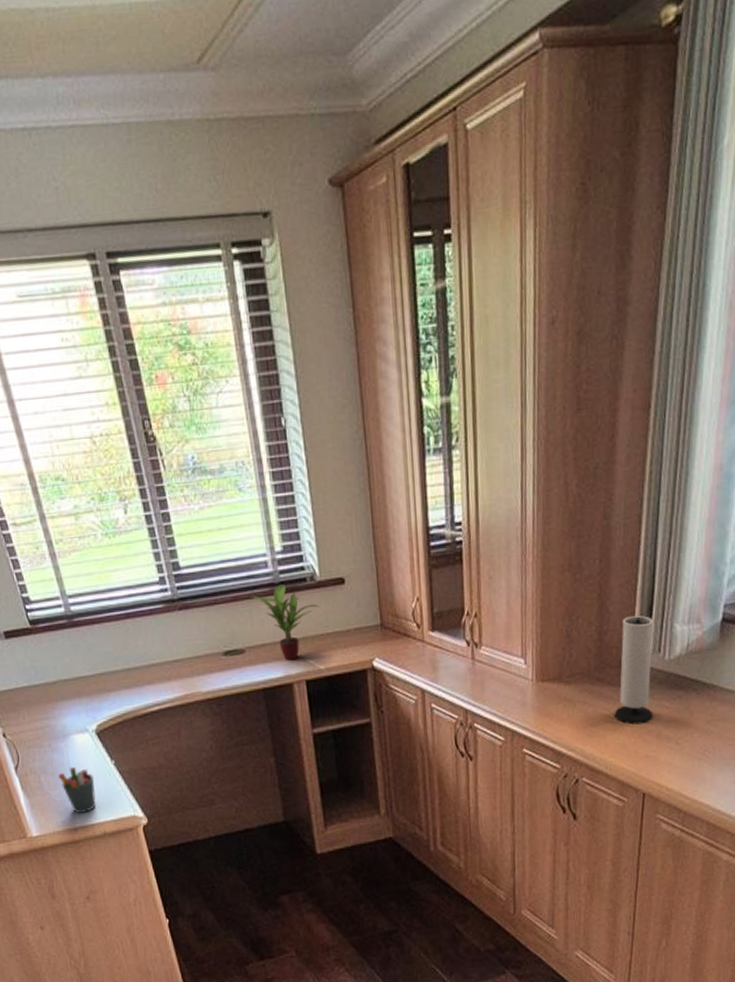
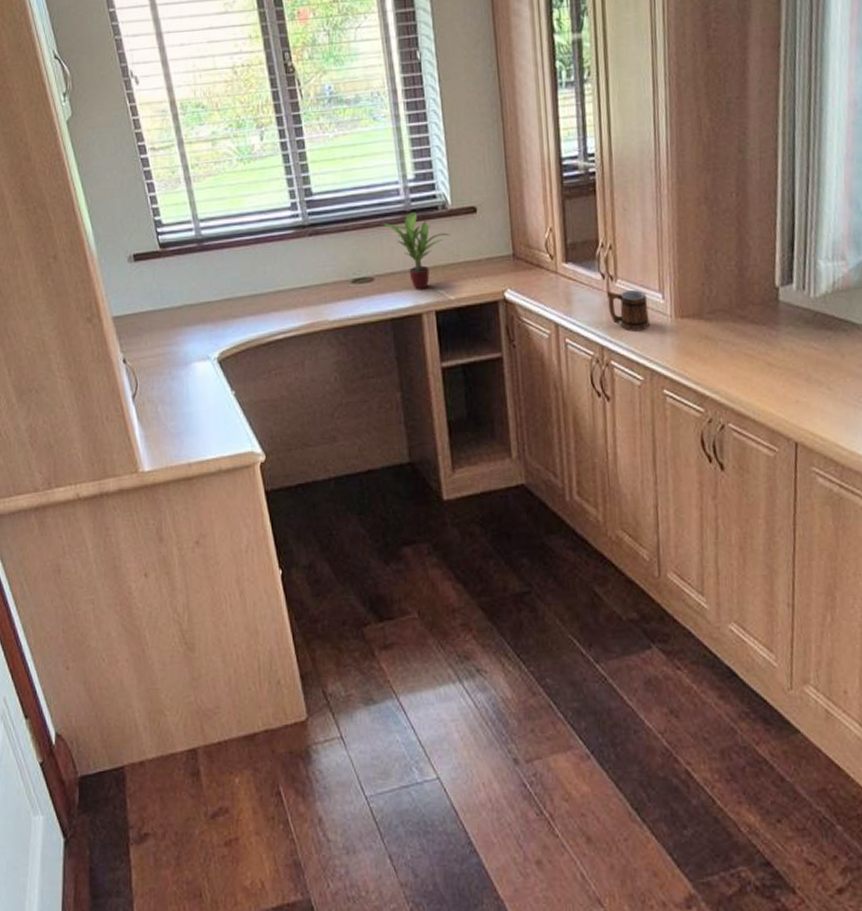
pen holder: present [58,766,96,814] -> none [176,396,213,448]
mug: none [471,656,512,696] -> present [606,290,650,332]
speaker: present [614,615,654,725] -> none [759,250,802,366]

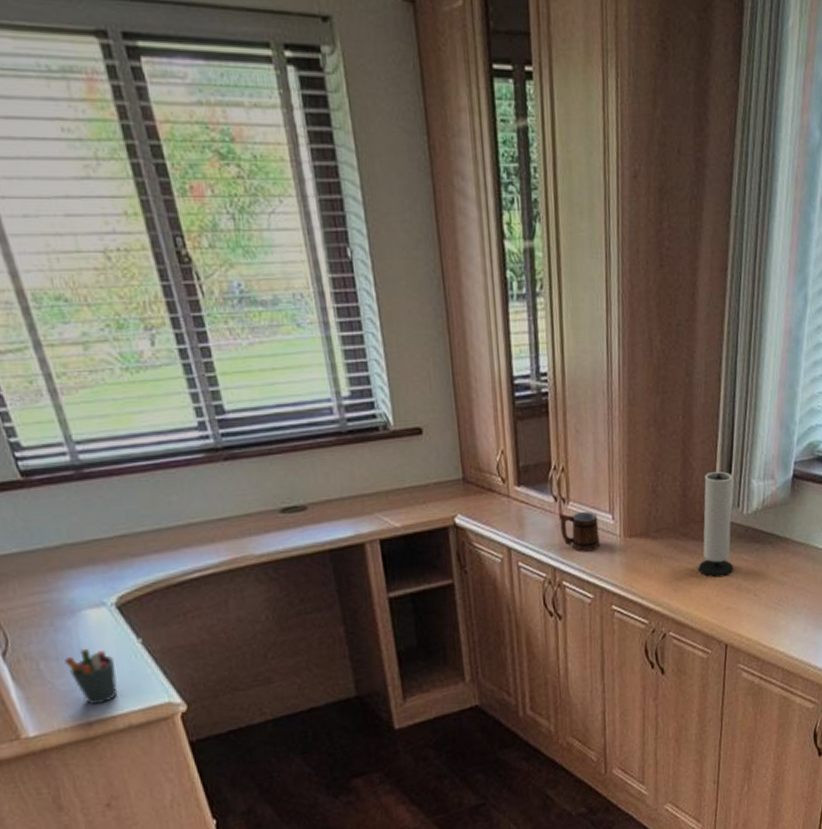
pen holder: none [176,396,213,448] -> present [65,648,118,705]
potted plant: present [379,212,451,290] -> none [310,433,394,518]
speaker: none [759,250,802,366] -> present [698,471,734,578]

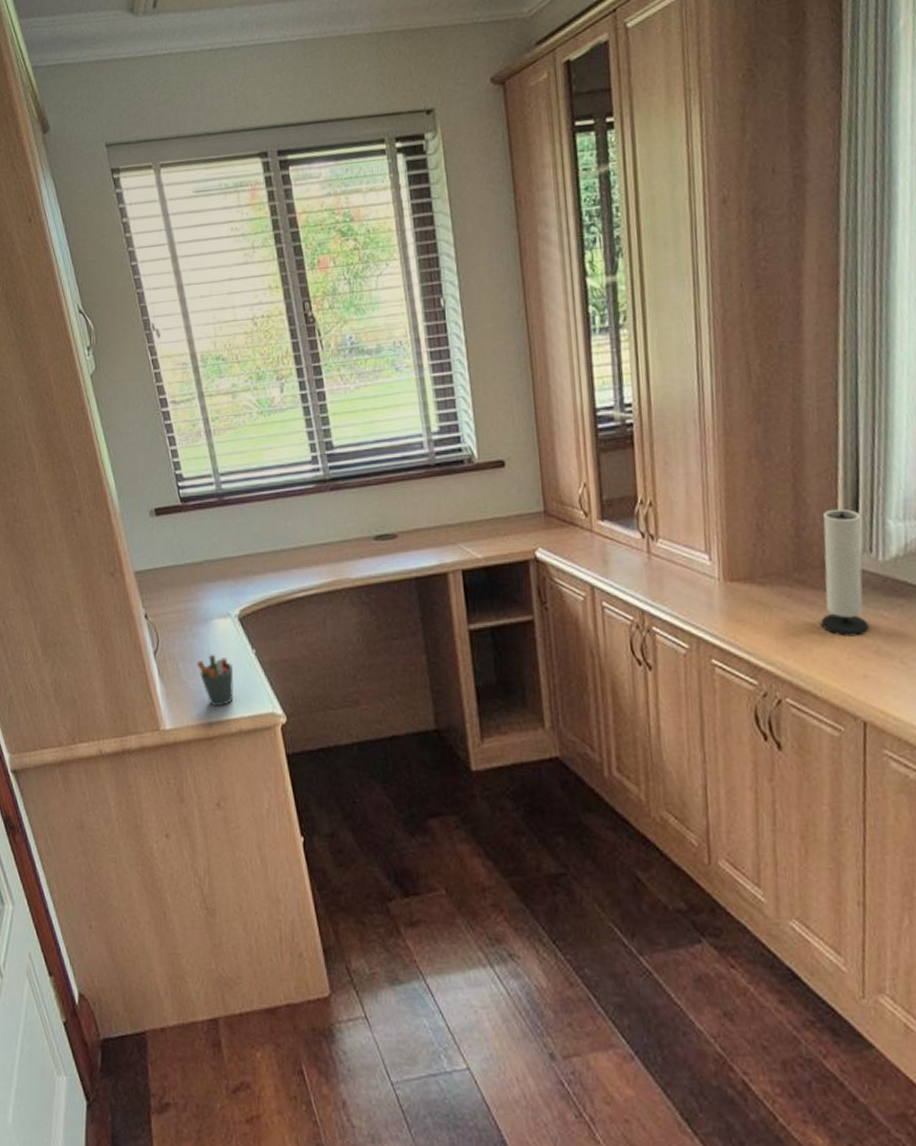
mug: present [558,512,600,552] -> none [646,550,695,595]

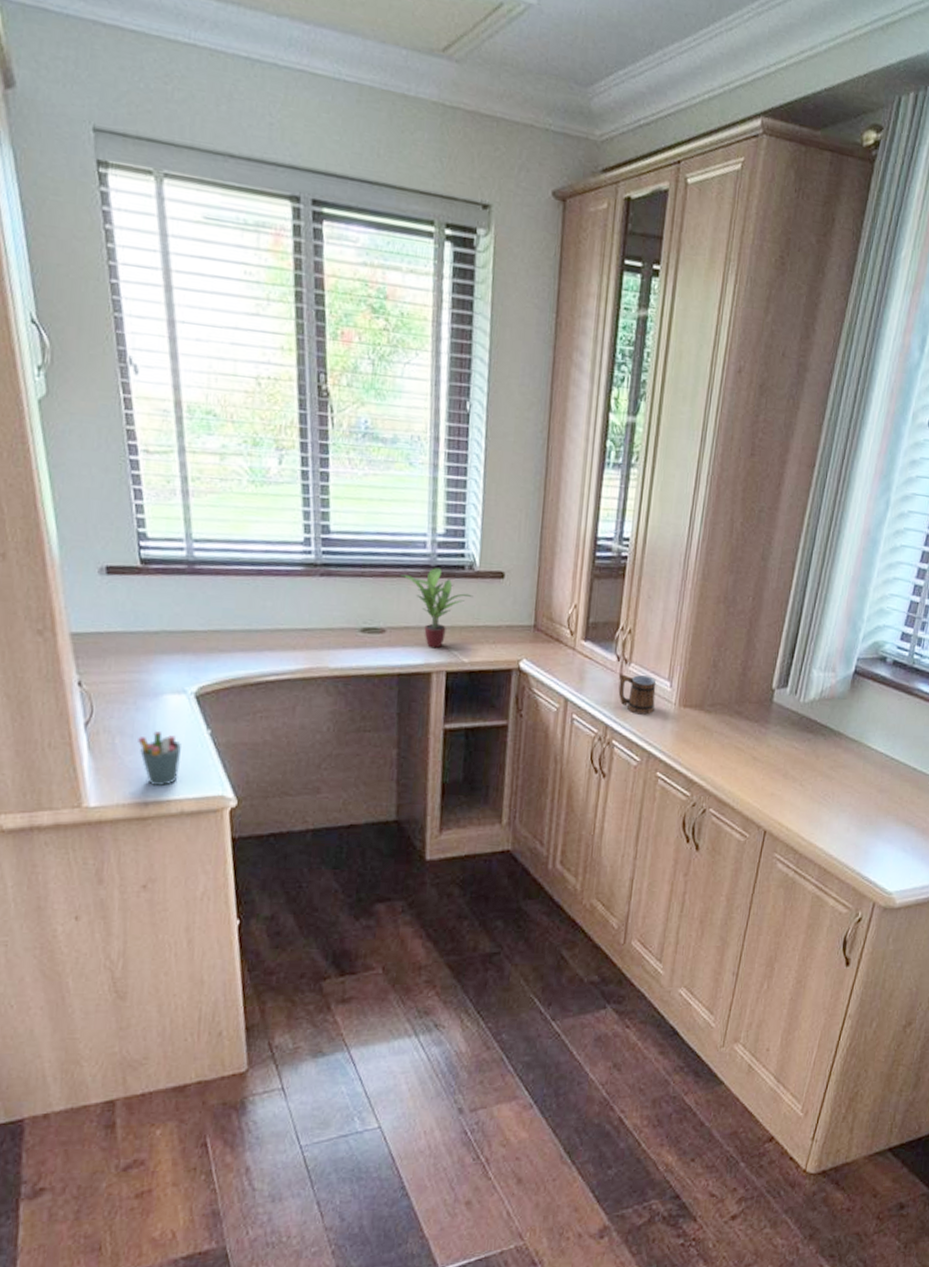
potted plant: none [402,466,477,548] -> present [400,568,474,649]
mug: none [646,550,695,595] -> present [618,672,657,715]
speaker: present [820,508,870,637] -> none [747,655,794,762]

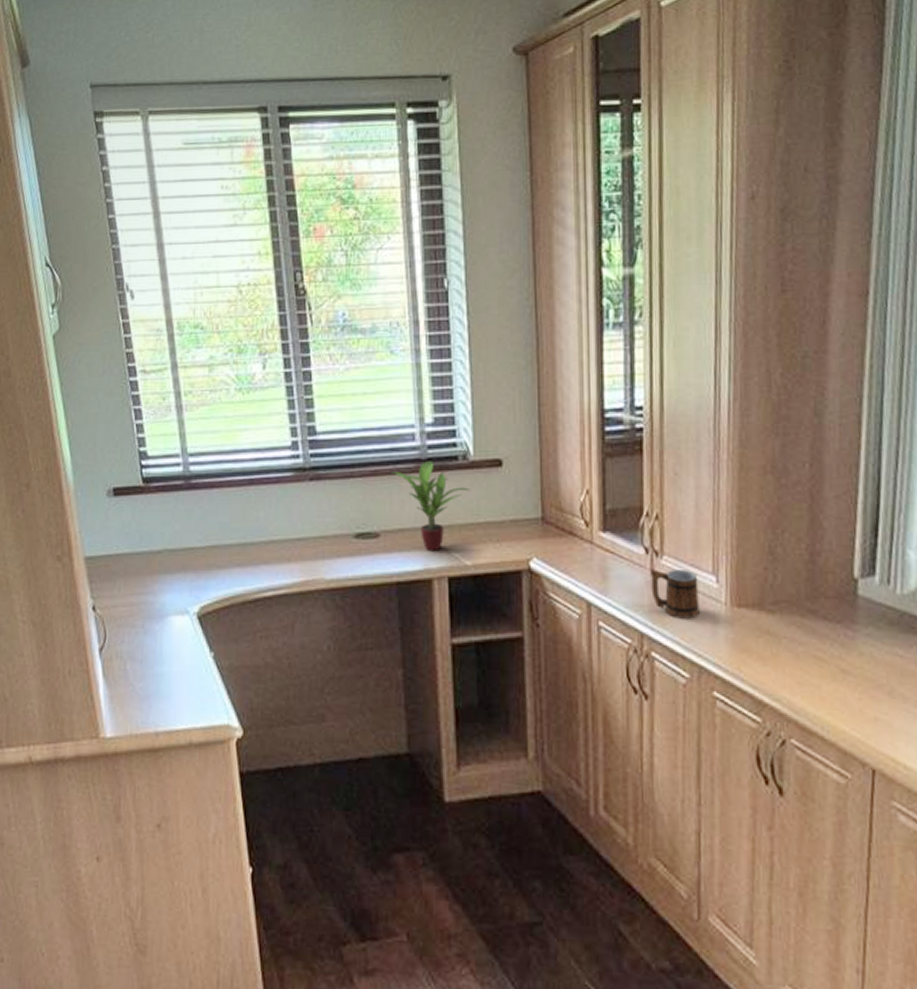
pen holder: present [138,730,181,787] -> none [147,654,187,715]

